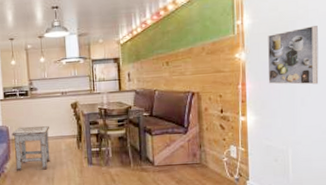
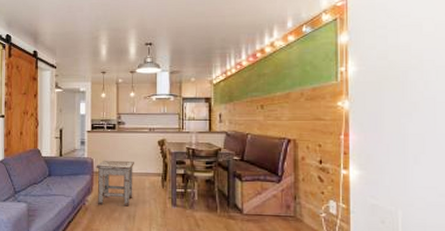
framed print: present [267,26,319,85] -> none [374,78,435,141]

